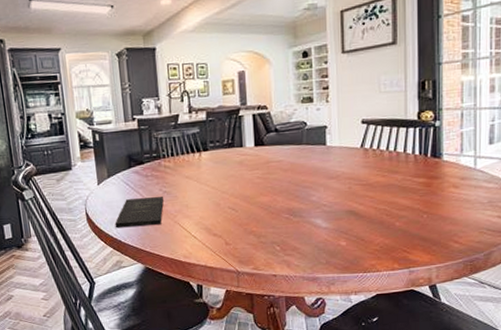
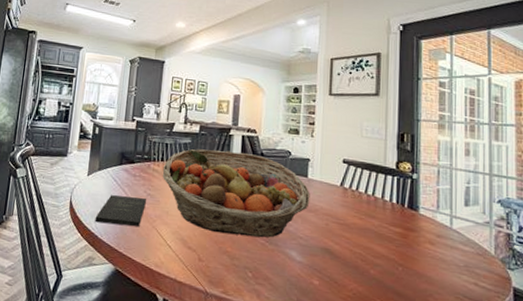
fruit basket: none [174,131,331,216] -> present [162,149,310,238]

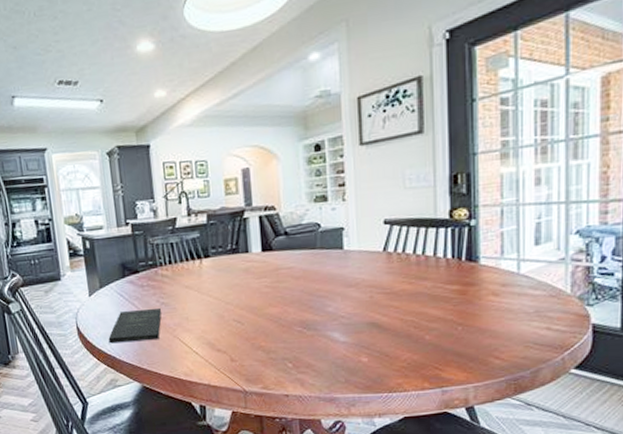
fruit basket: present [162,149,310,238] -> none [172,235,349,330]

